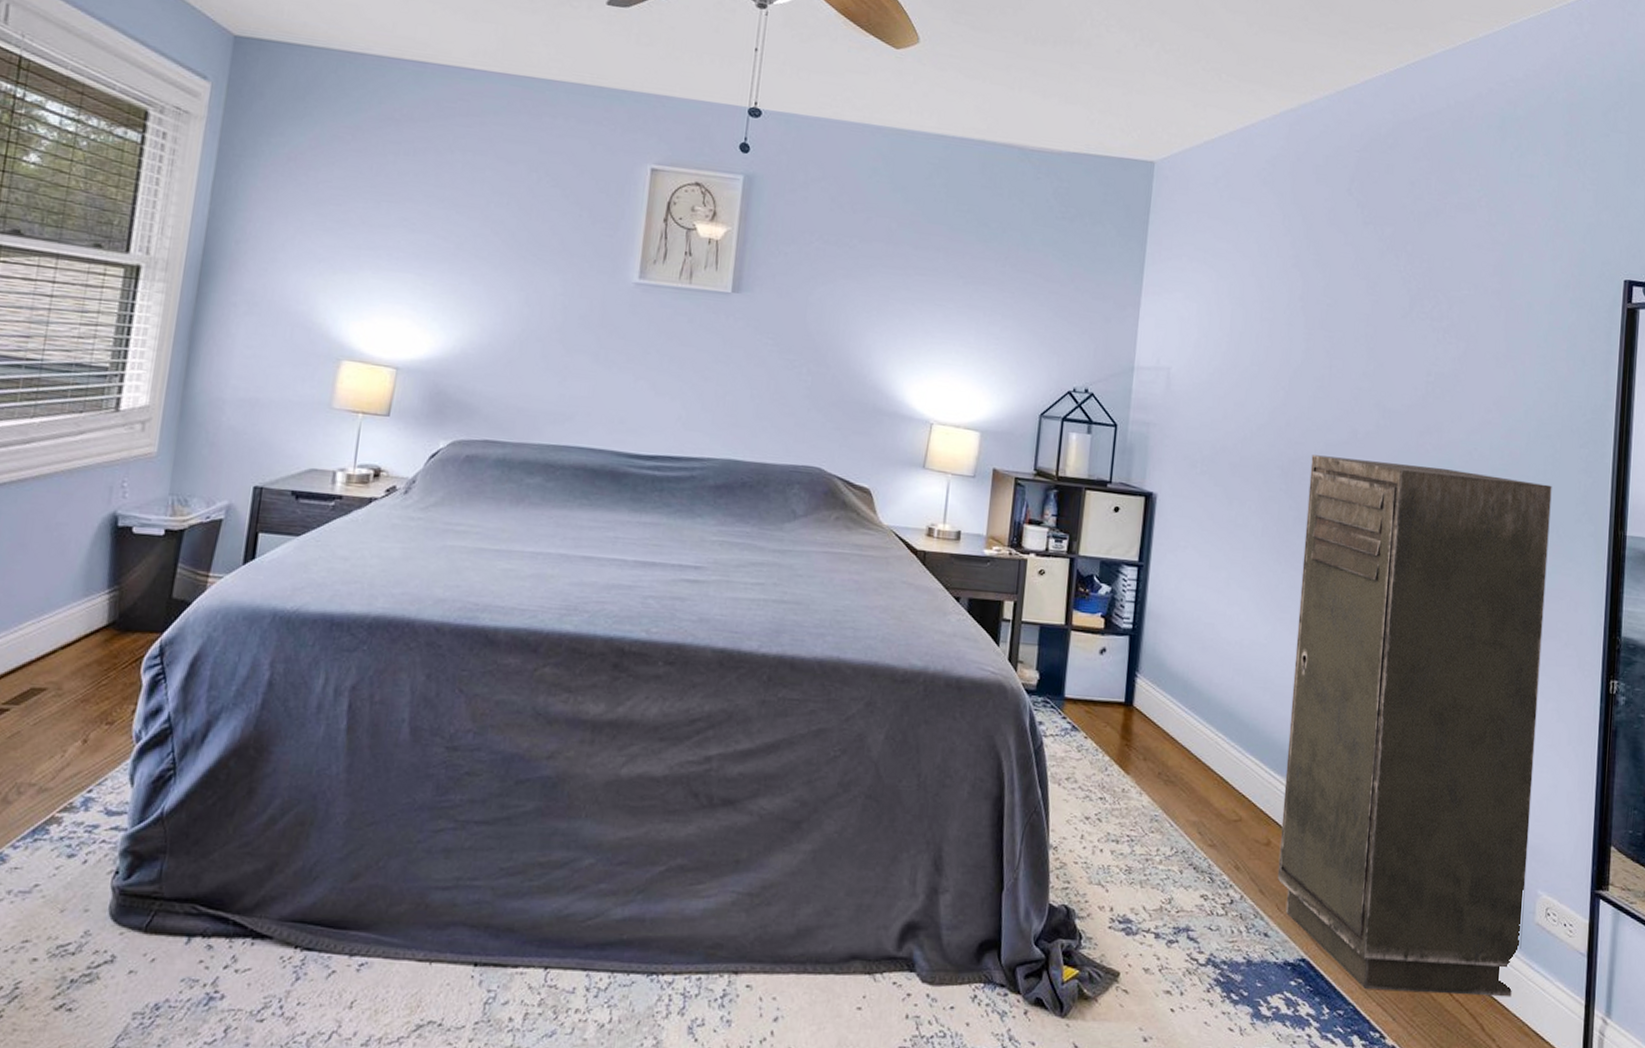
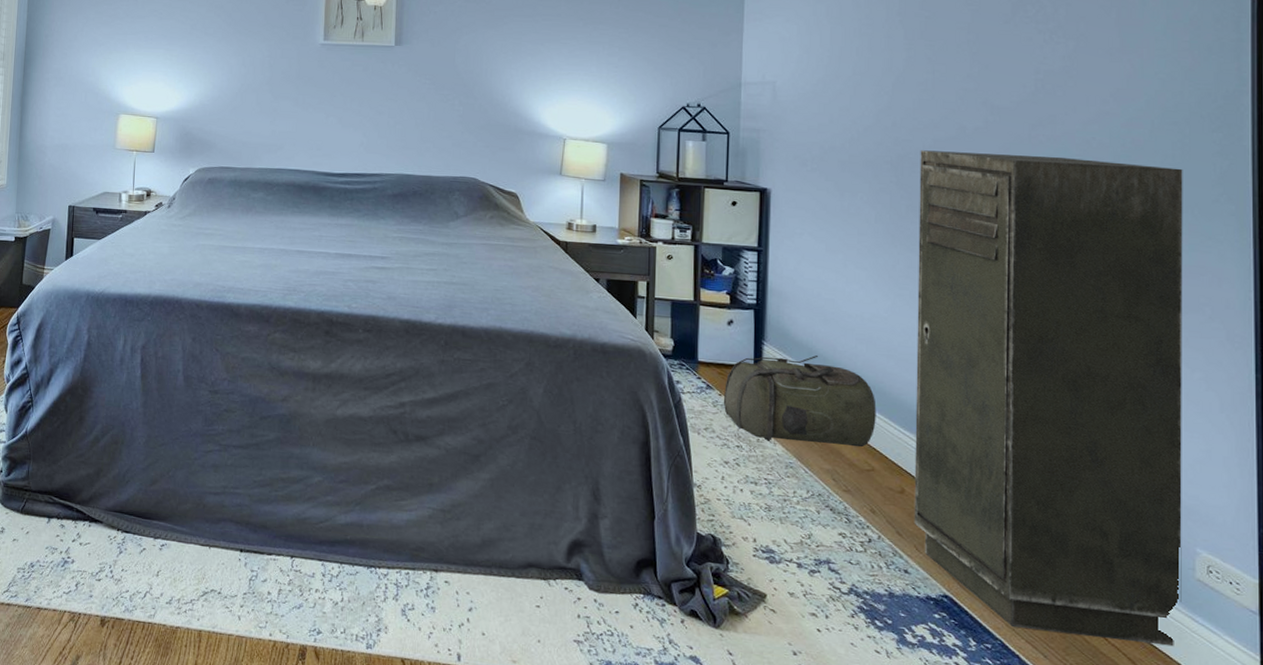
backpack: none [1088,689,1249,795] -> present [723,355,877,448]

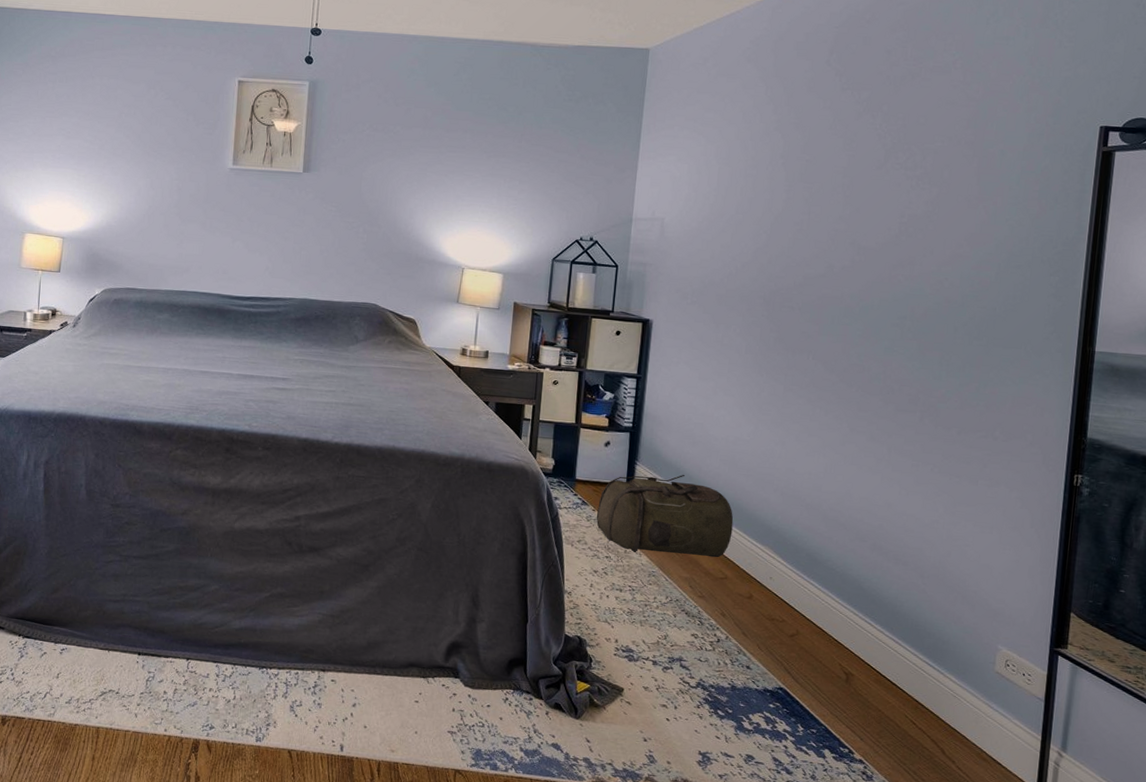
storage cabinet: present [914,150,1183,647] -> none [758,286,1021,729]

